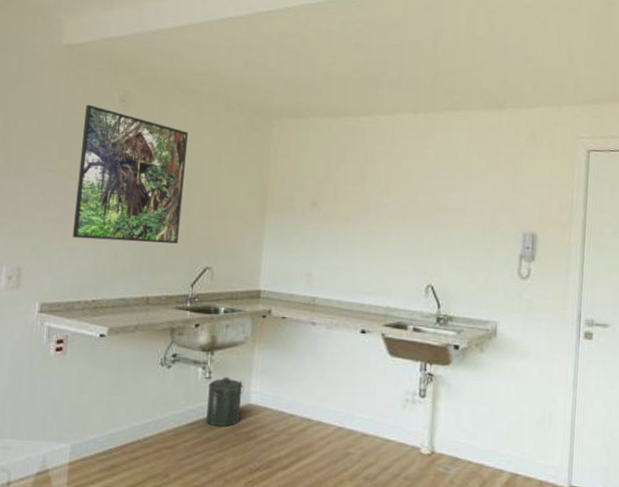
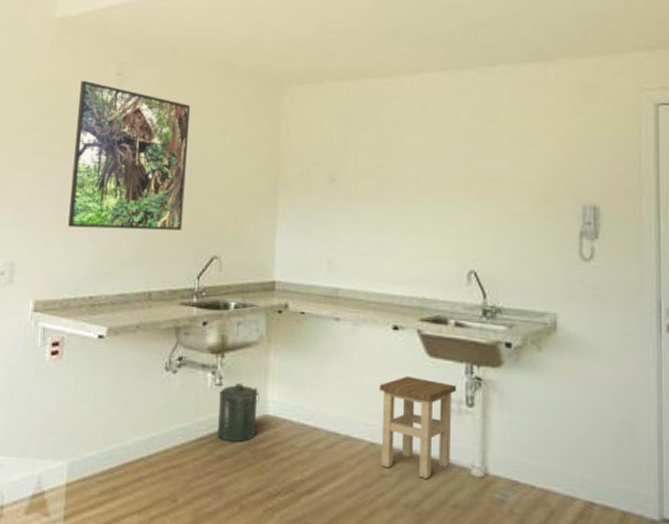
stool: none [346,371,413,456] -> present [379,375,457,479]

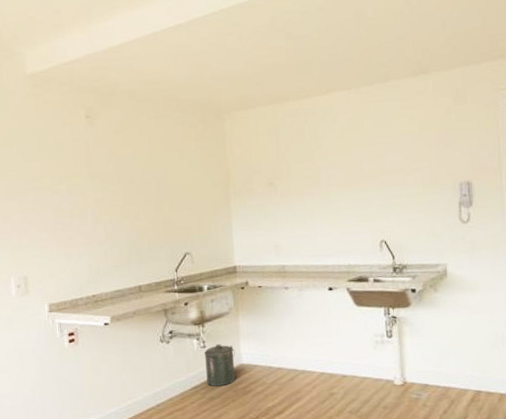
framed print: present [68,80,191,230] -> none [57,124,158,244]
stool: present [379,375,457,479] -> none [322,322,379,392]

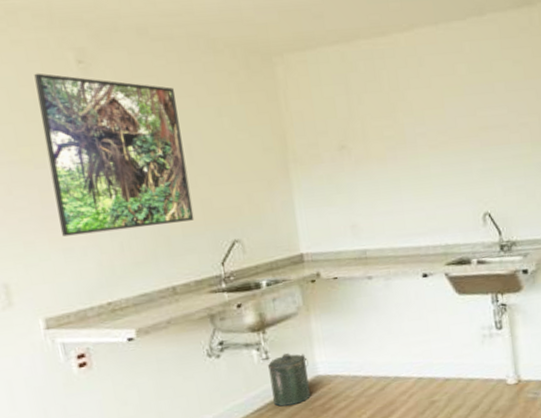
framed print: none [57,124,158,244] -> present [34,73,195,237]

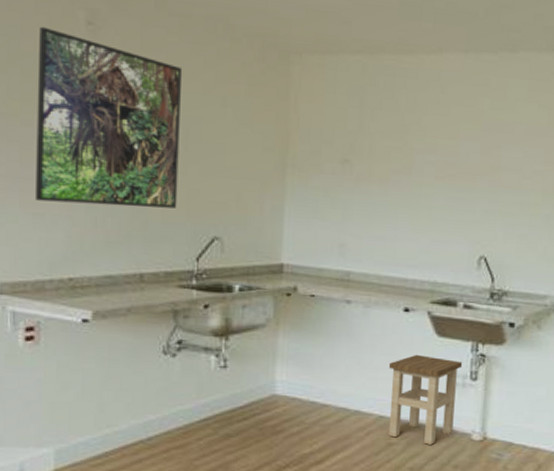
canister: present [267,352,311,407] -> none [223,364,267,420]
stool: none [417,314,489,397] -> present [388,354,463,445]

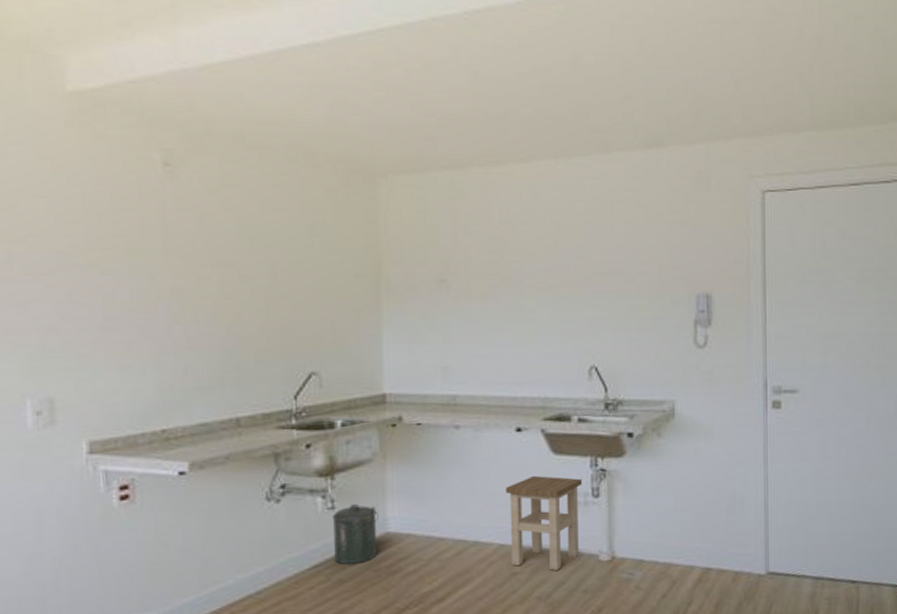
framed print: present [36,26,183,209] -> none [114,172,270,352]
canister: none [223,364,267,420] -> present [332,503,378,564]

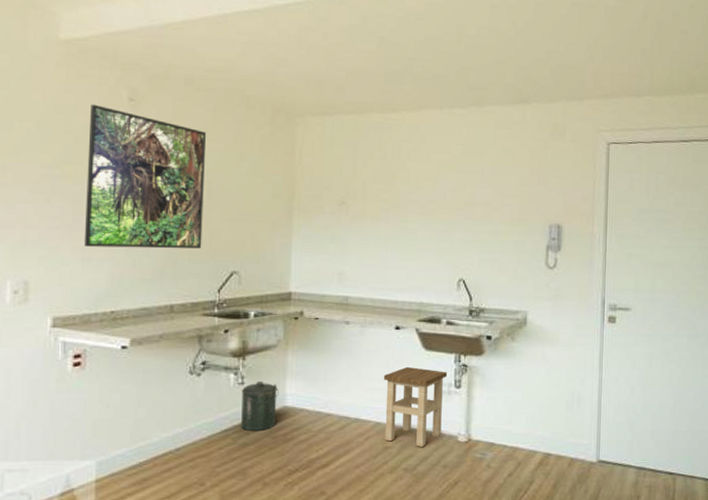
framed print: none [114,172,270,352] -> present [85,104,207,249]

